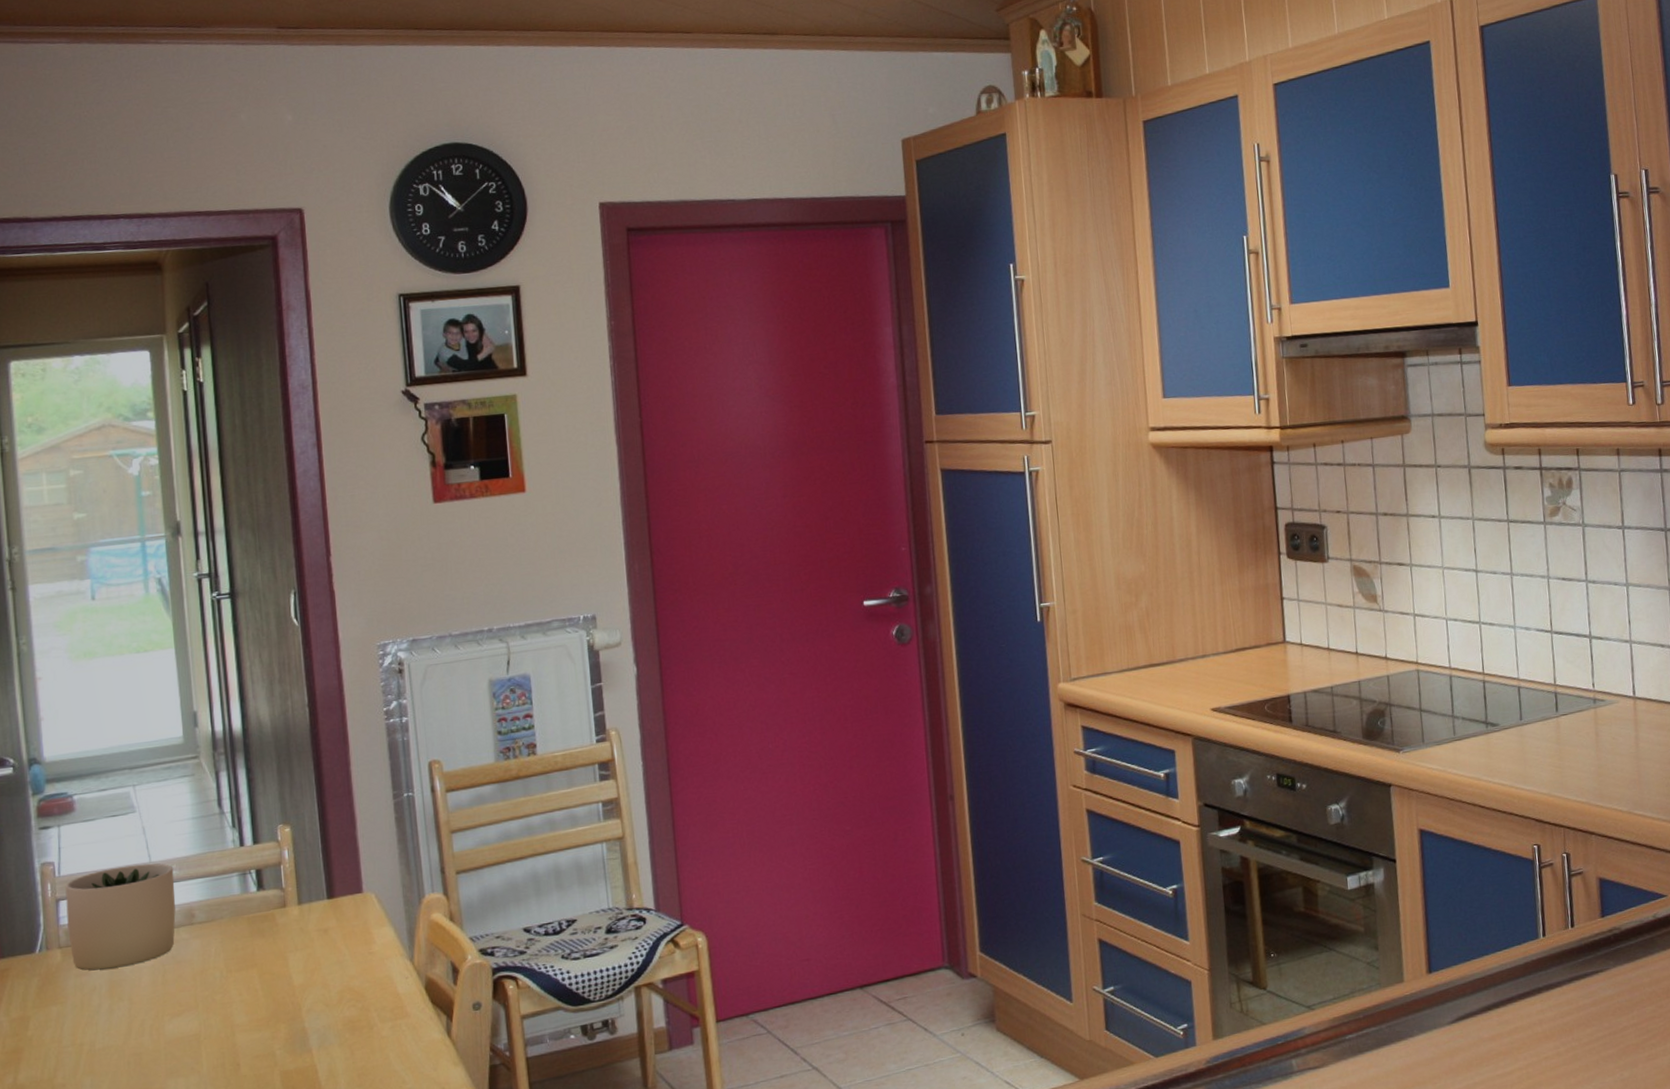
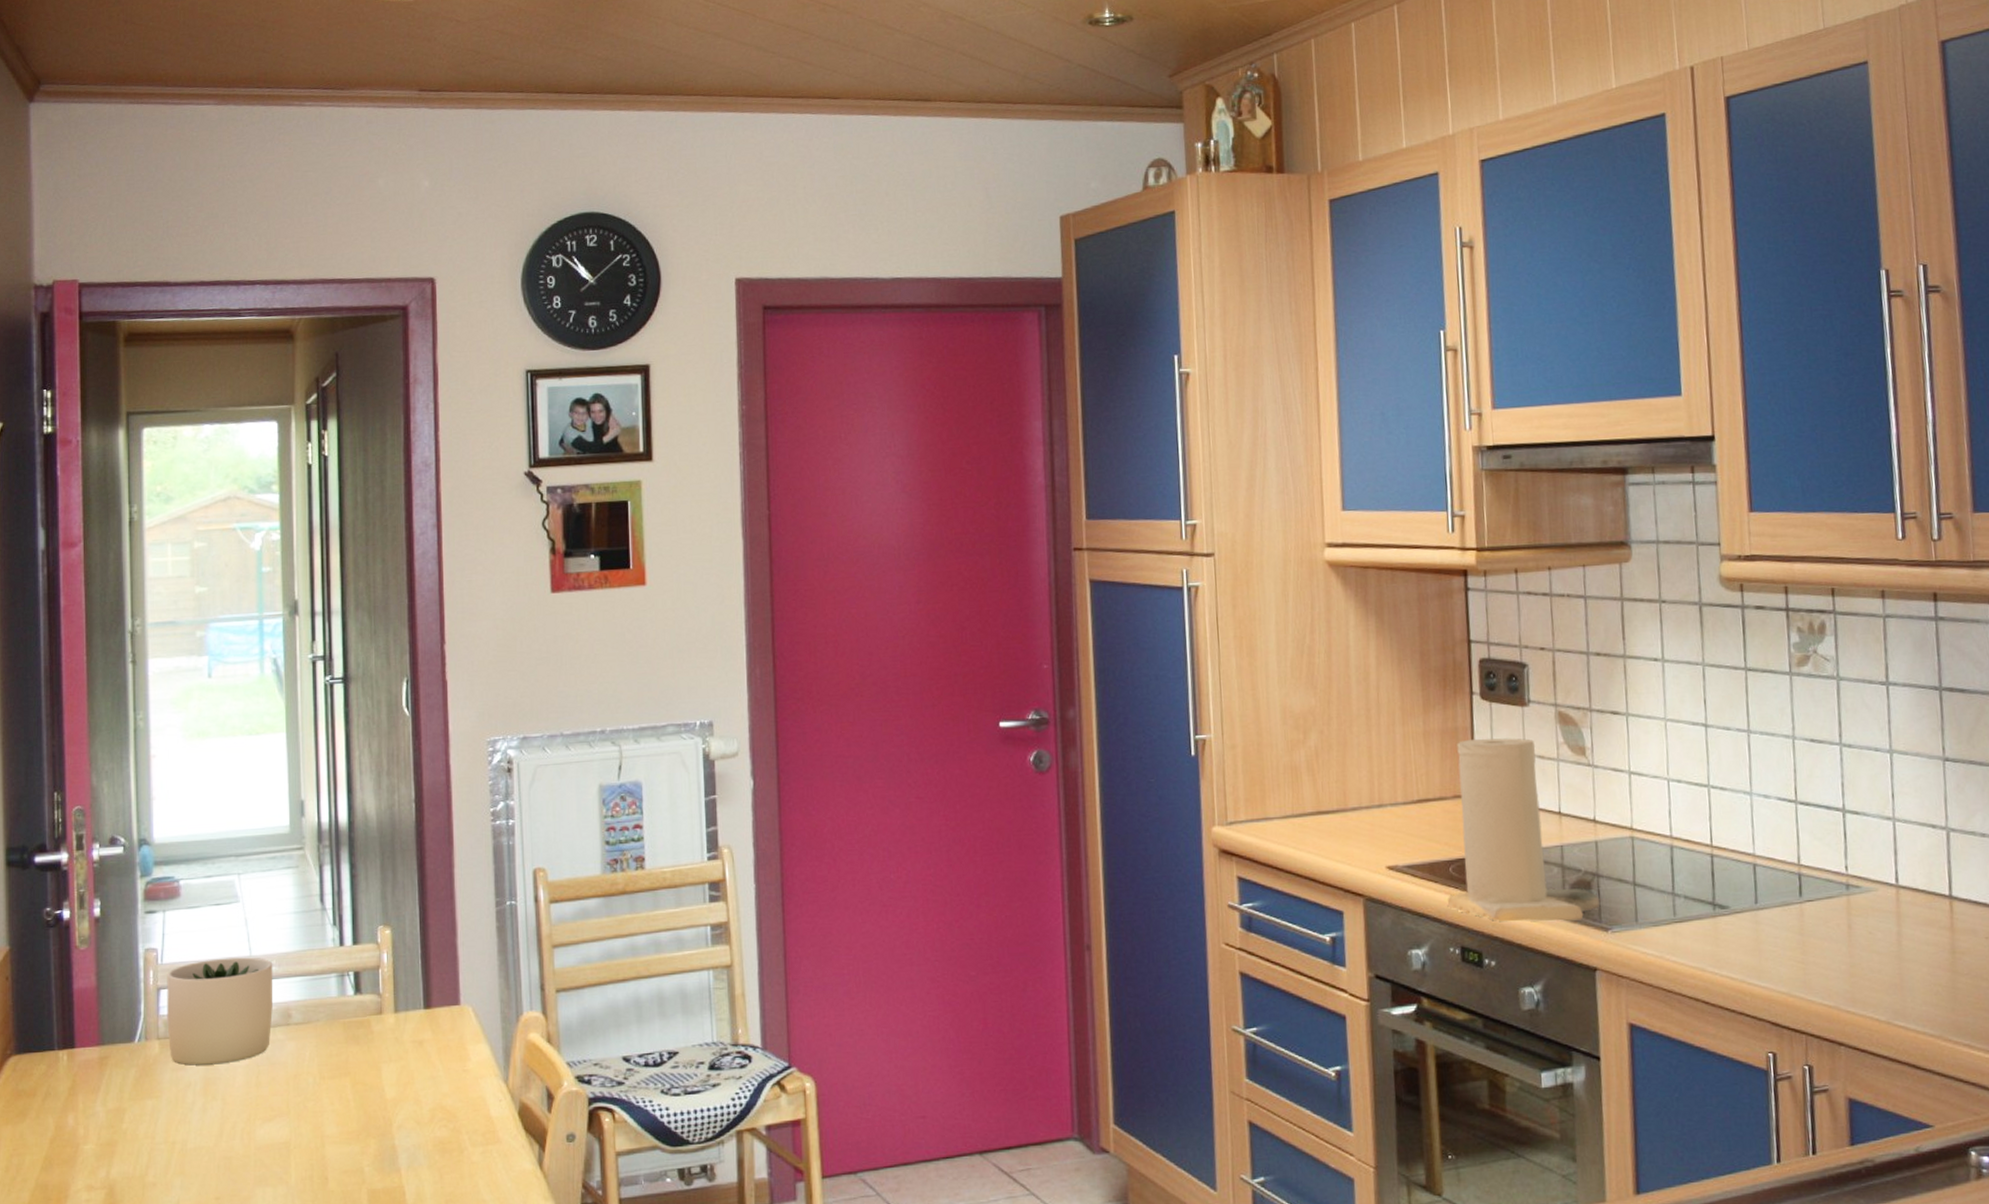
paper towel: none [1264,590,1393,750] -> present [1447,738,1600,922]

